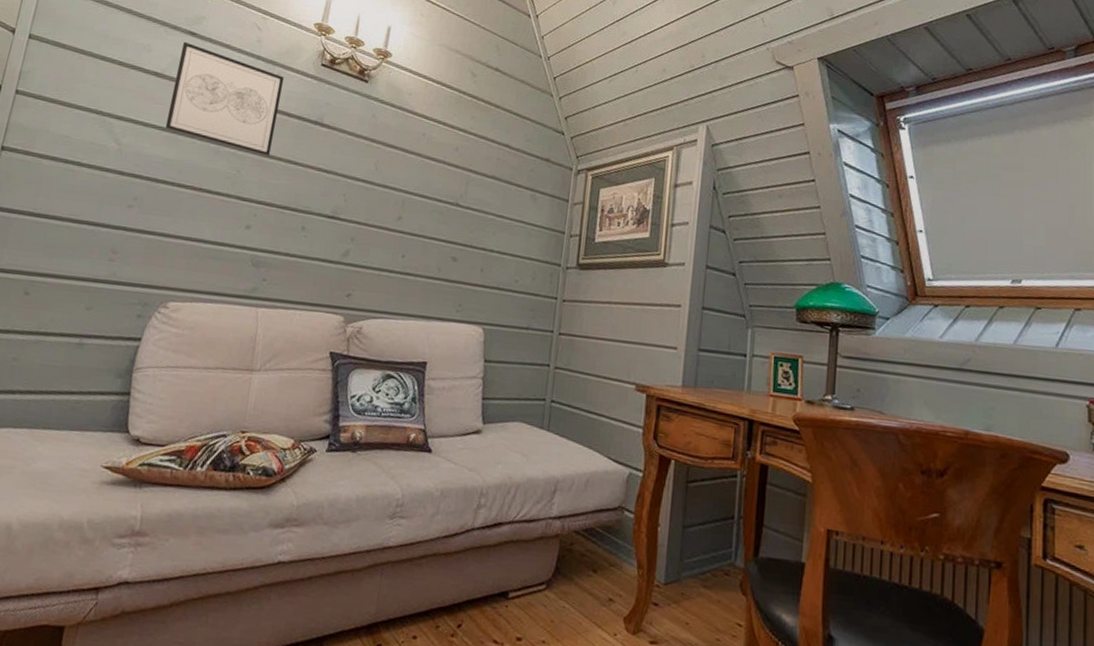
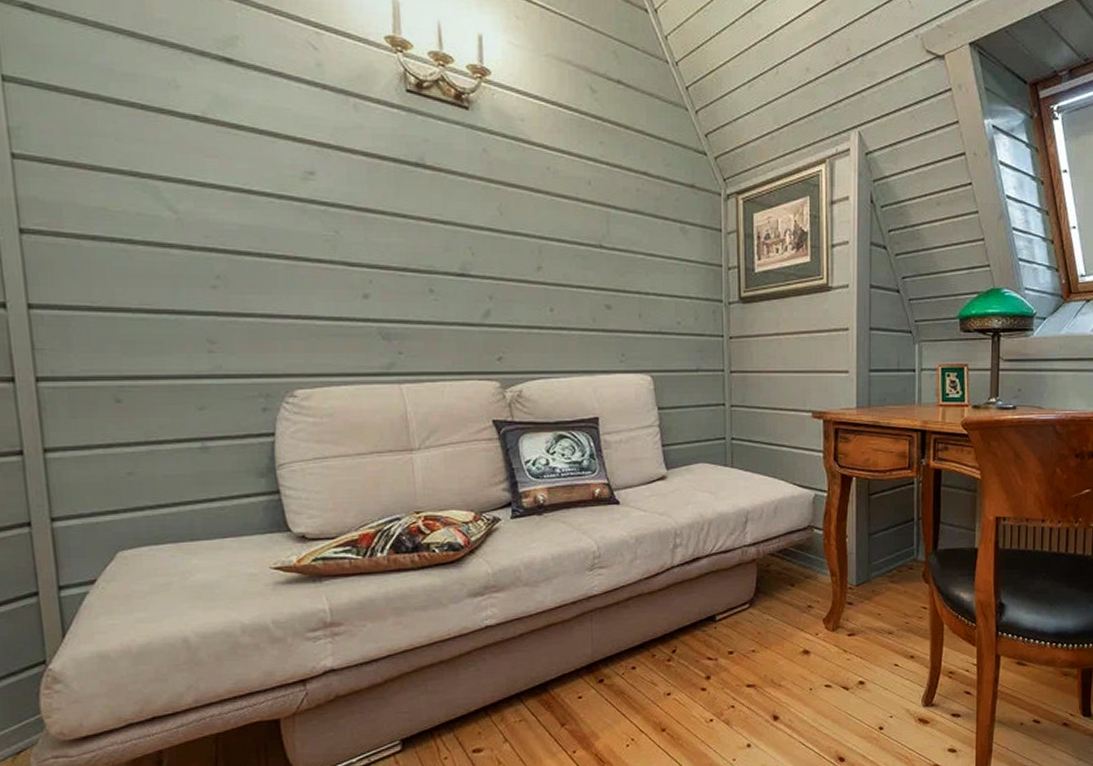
wall art: present [164,41,284,158] -> none [219,71,371,212]

